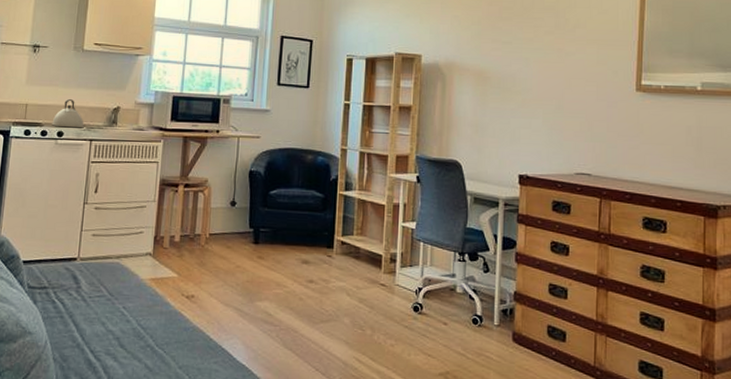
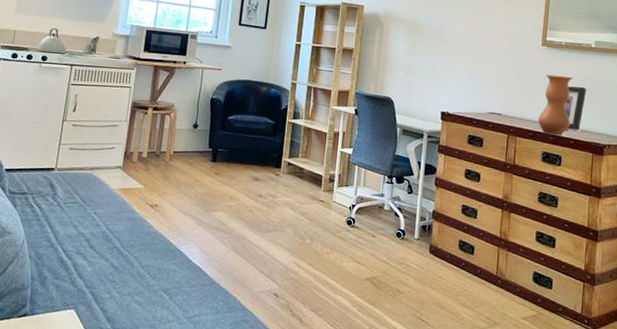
vase: none [636,125,676,197] -> present [538,74,573,136]
picture frame: none [666,137,694,190] -> present [564,86,587,131]

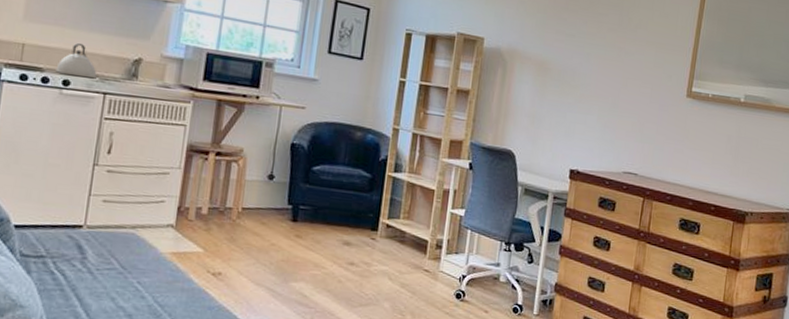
vase: present [538,74,573,136] -> none [677,130,718,201]
picture frame: present [564,86,587,131] -> none [706,145,733,196]

